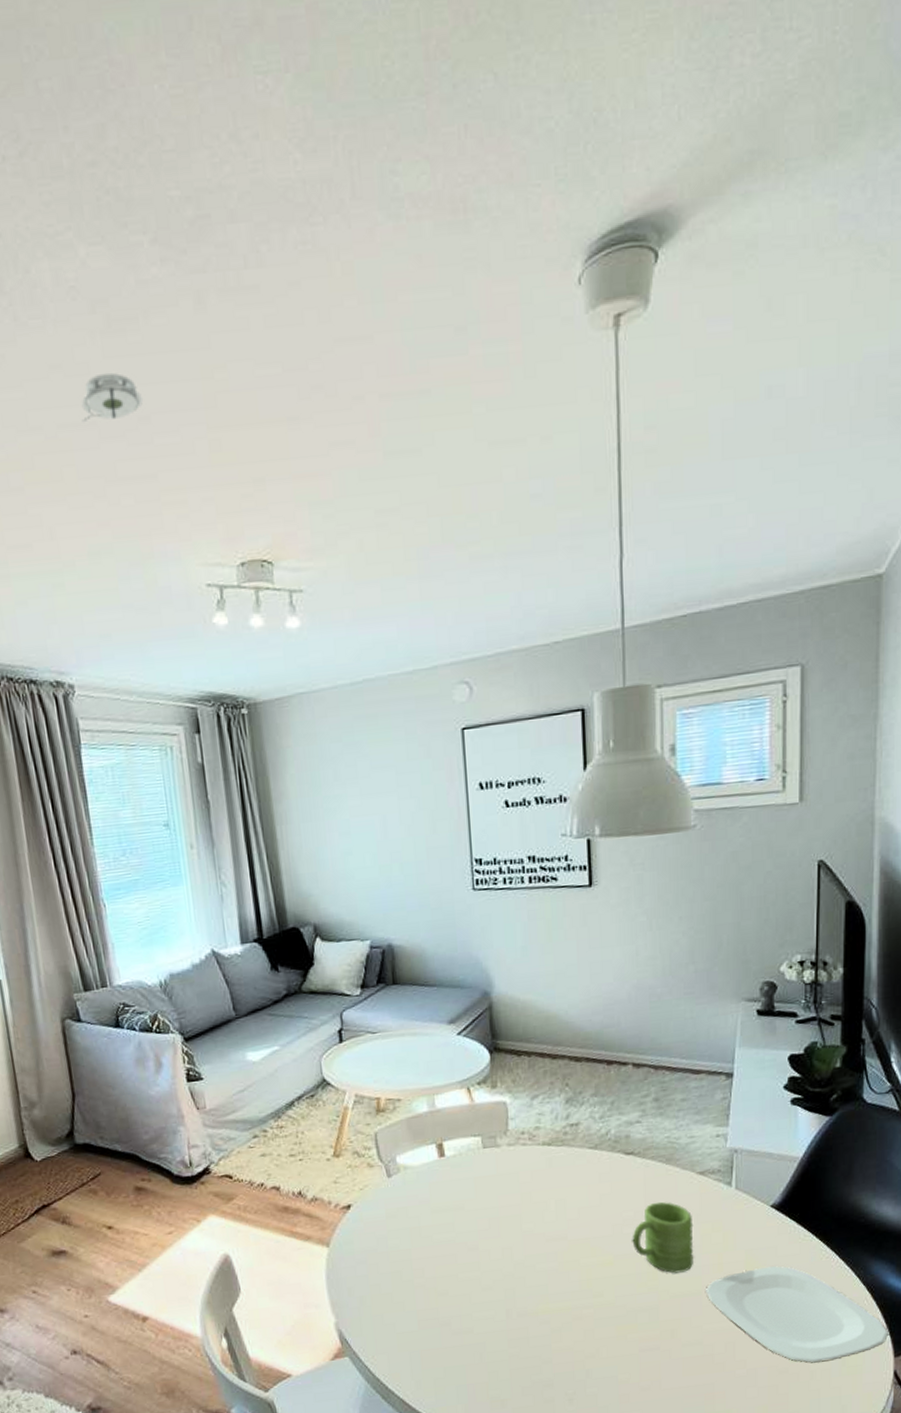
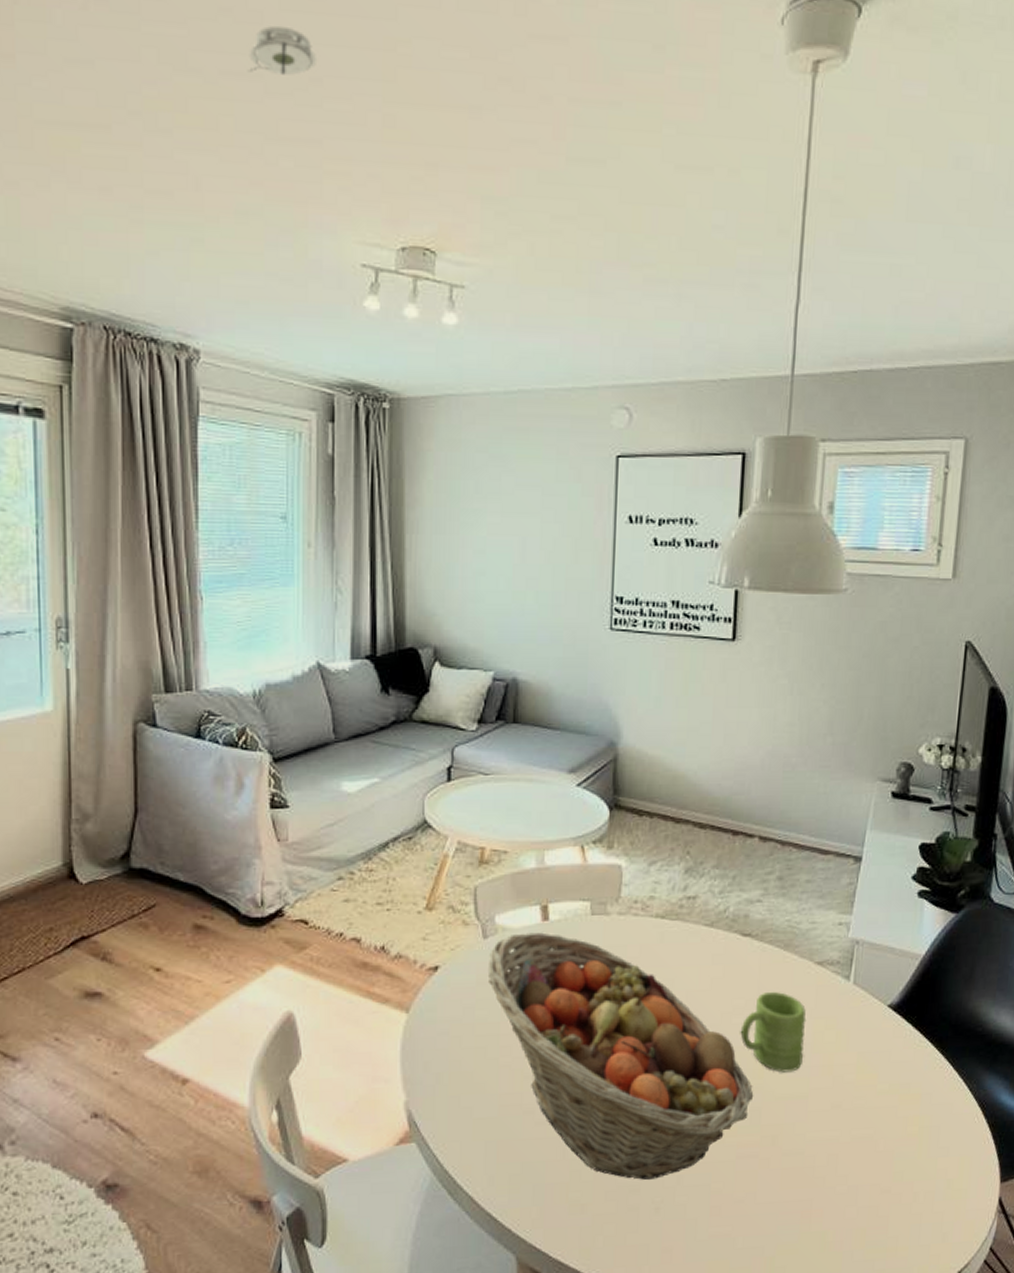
fruit basket: none [394,1167,650,1376] -> present [487,932,754,1180]
plate: present [706,1266,888,1363] -> none [813,1072,996,1184]

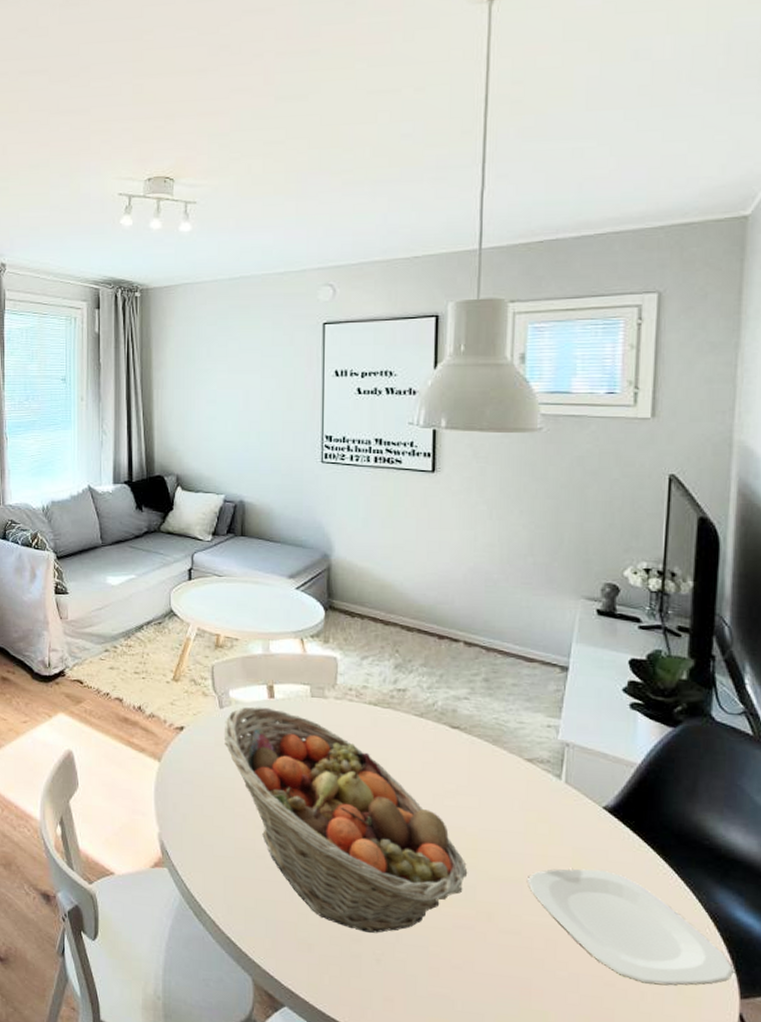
smoke detector: present [247,25,318,75] -> none [37,34,86,69]
mug: present [740,991,807,1073] -> none [452,780,518,857]
plate: none [813,1072,996,1184] -> present [528,868,734,986]

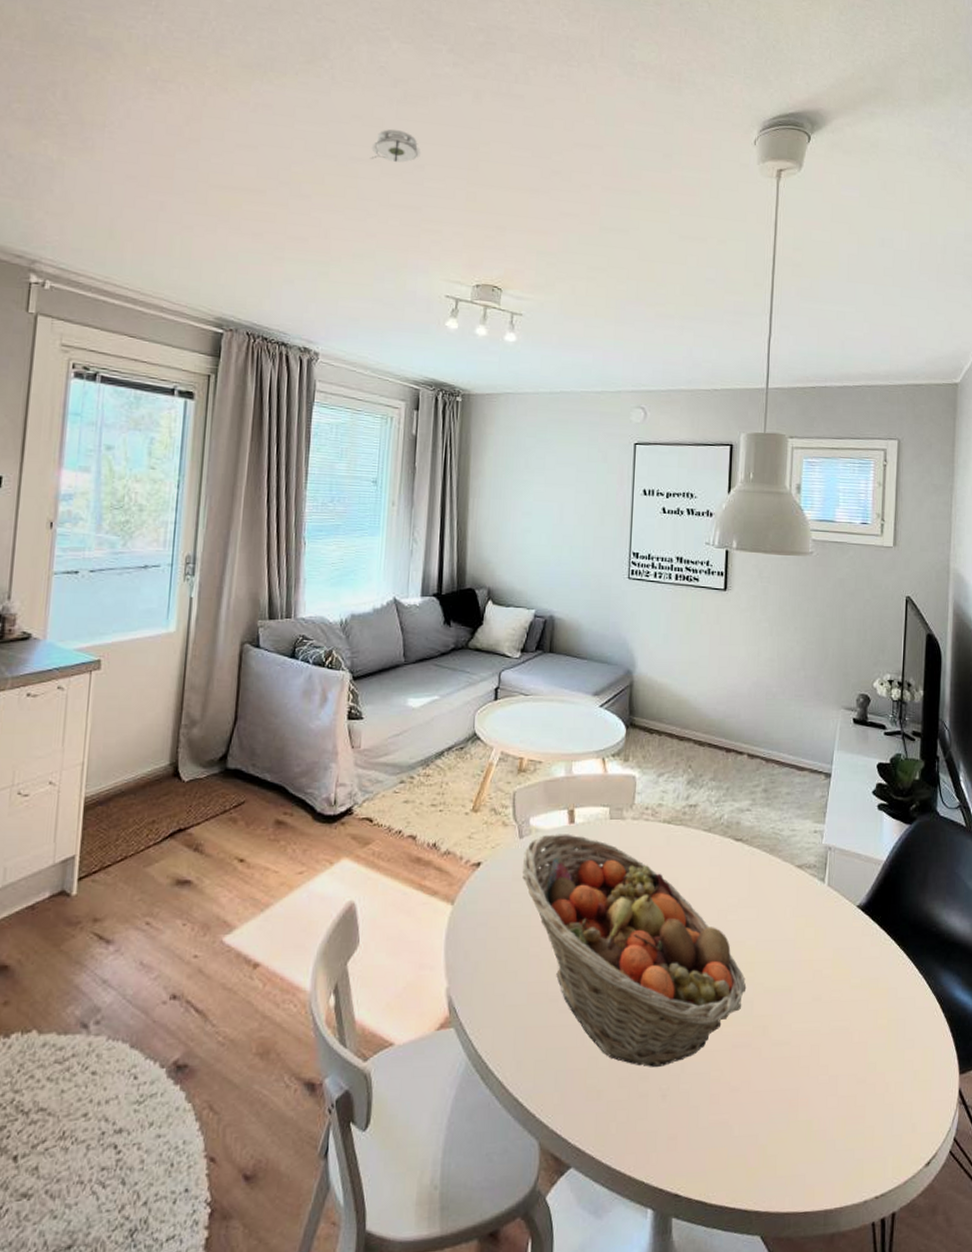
smoke detector: none [37,34,86,69] -> present [369,128,422,163]
plate: present [528,868,734,986] -> none [797,968,954,1074]

